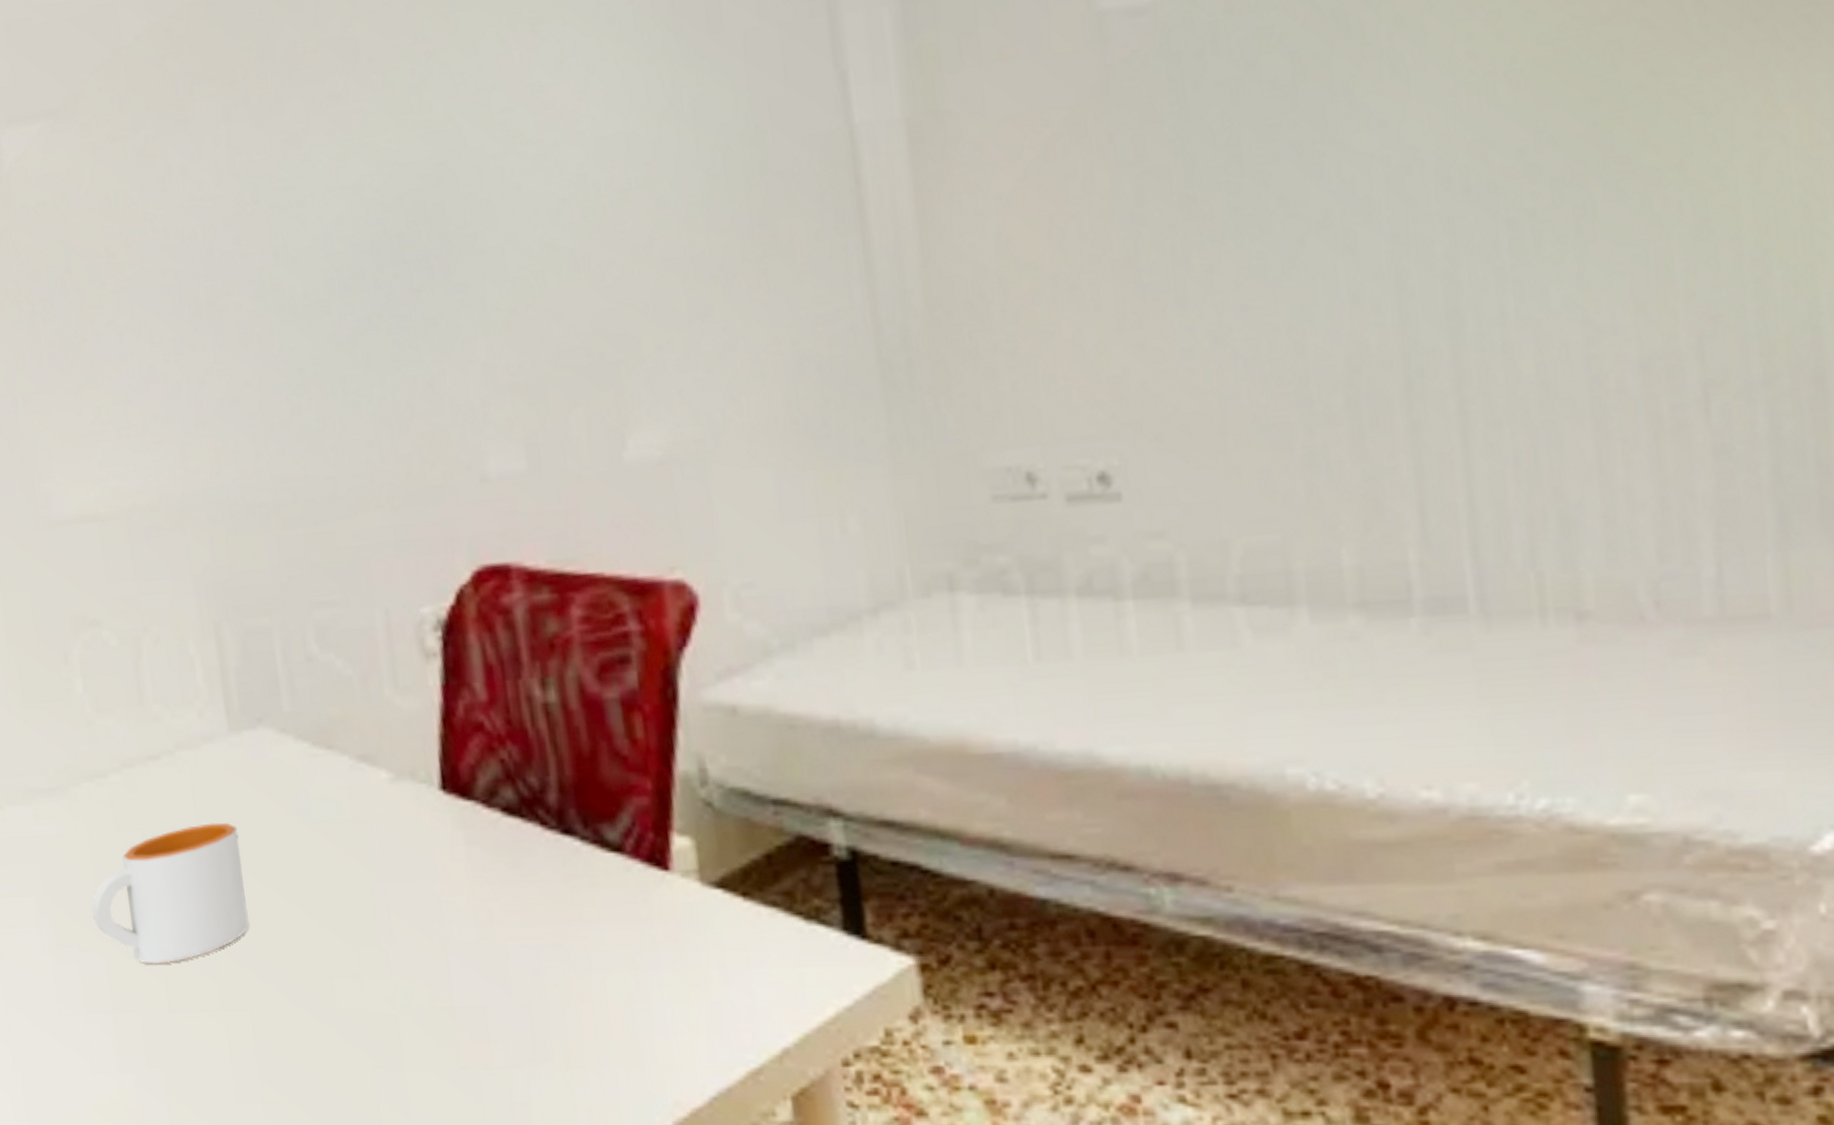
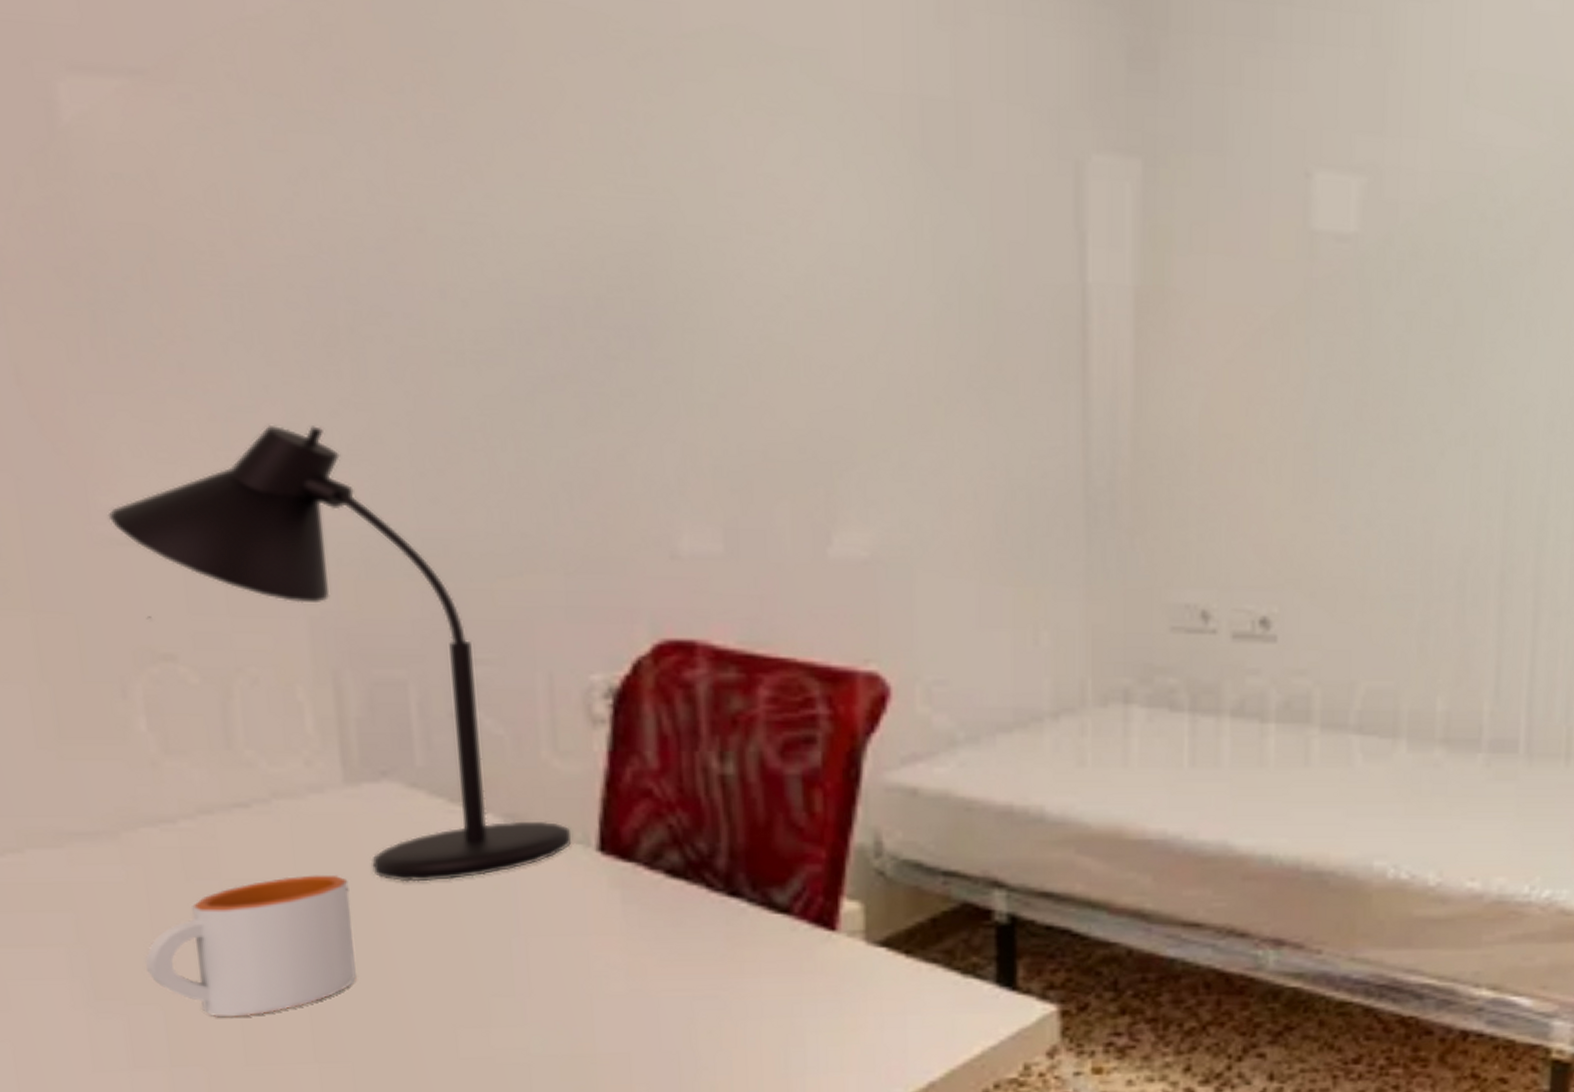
desk lamp: none [48,396,417,828] -> present [107,424,572,882]

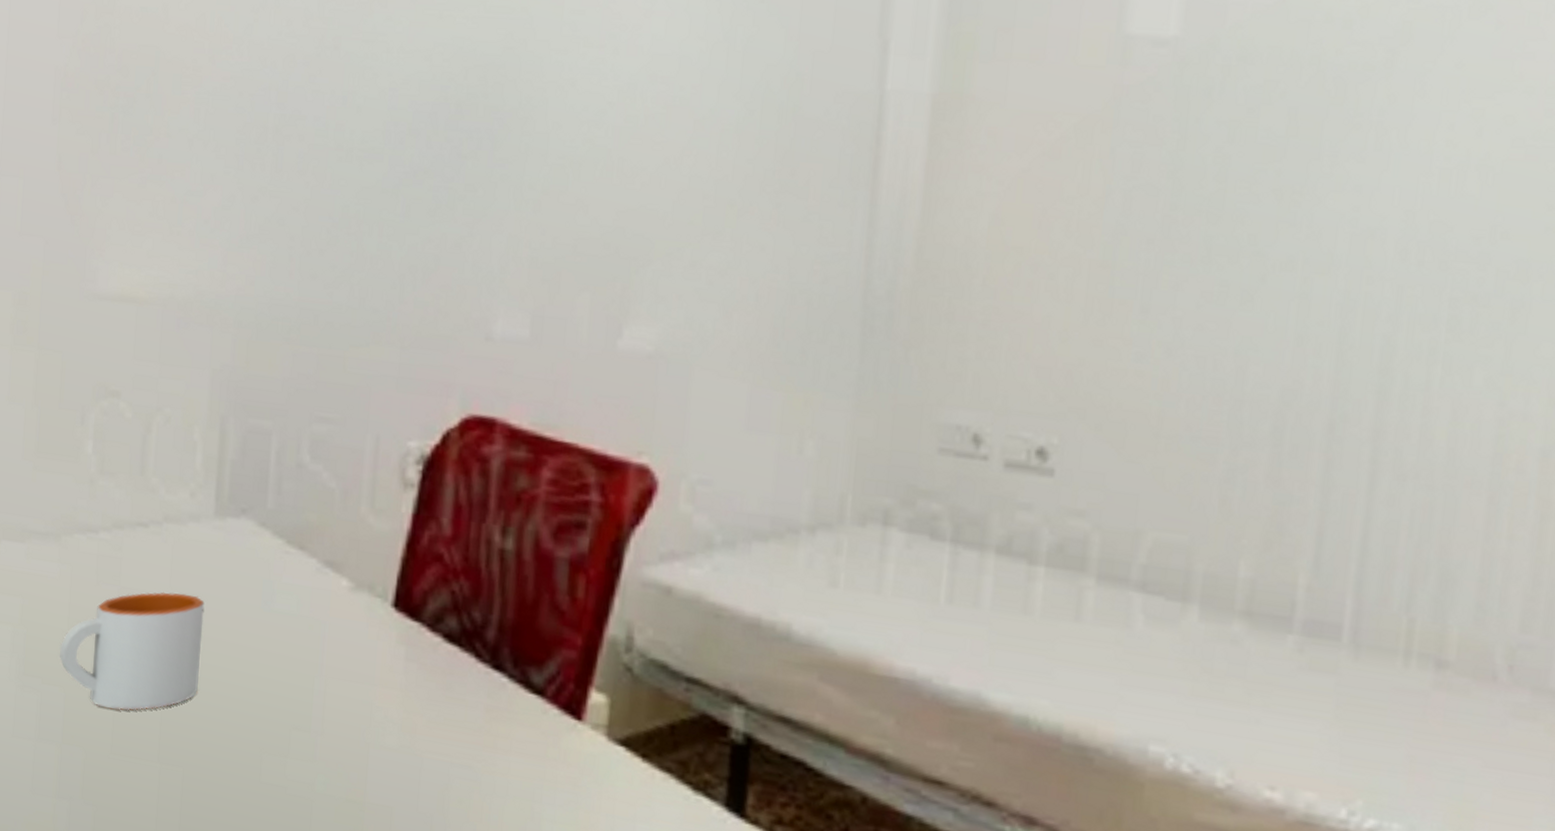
desk lamp: present [107,424,572,882] -> none [95,206,374,615]

